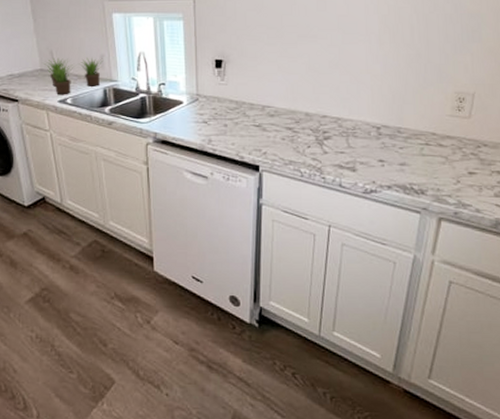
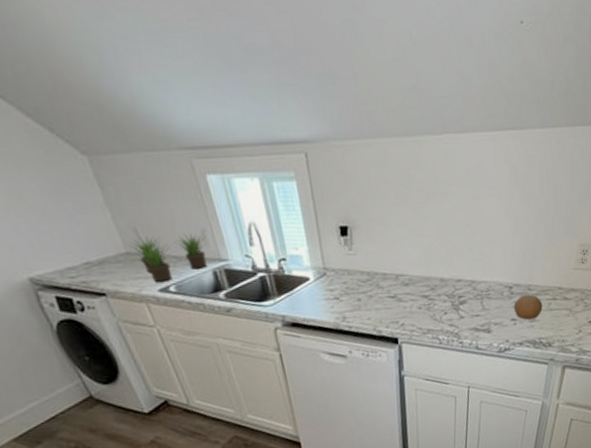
fruit: none [381,137,414,163] -> present [513,294,543,320]

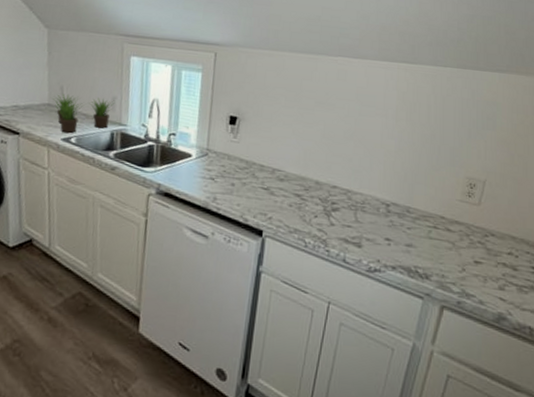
fruit: present [513,294,543,320] -> none [389,216,422,244]

